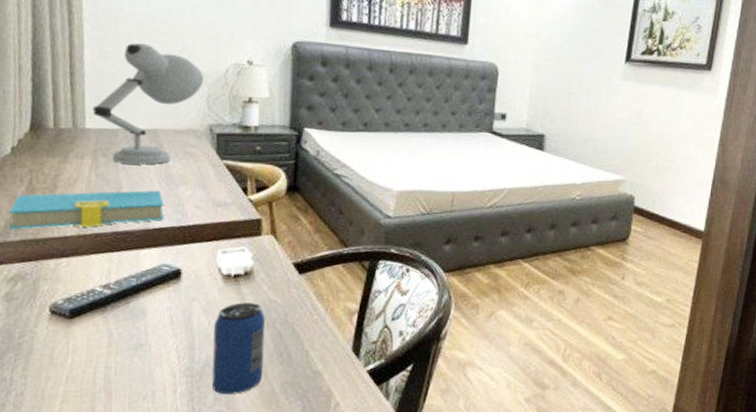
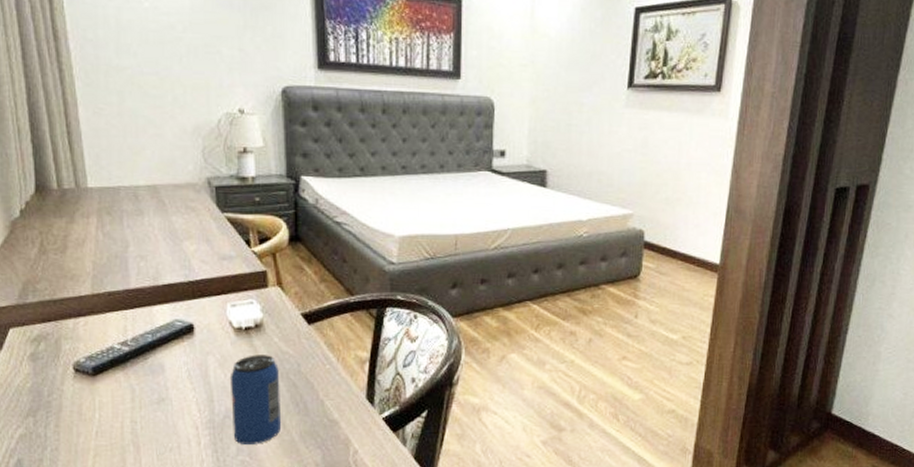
book: present [8,190,165,230] -> none [24,246,172,292]
desk lamp: present [92,42,205,165] -> none [92,97,198,222]

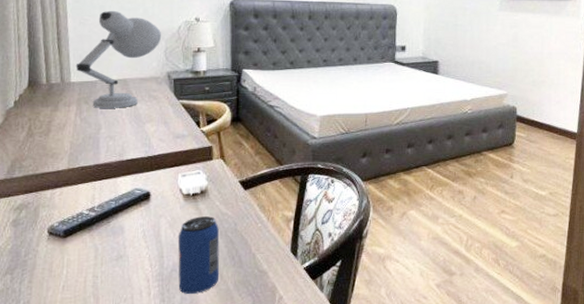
desk lamp: none [92,97,198,222] -> present [75,10,162,108]

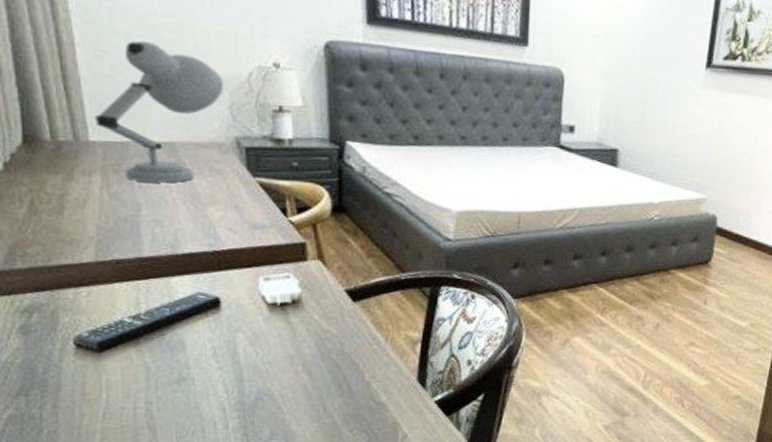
beverage can: present [177,216,220,295] -> none [262,332,322,429]

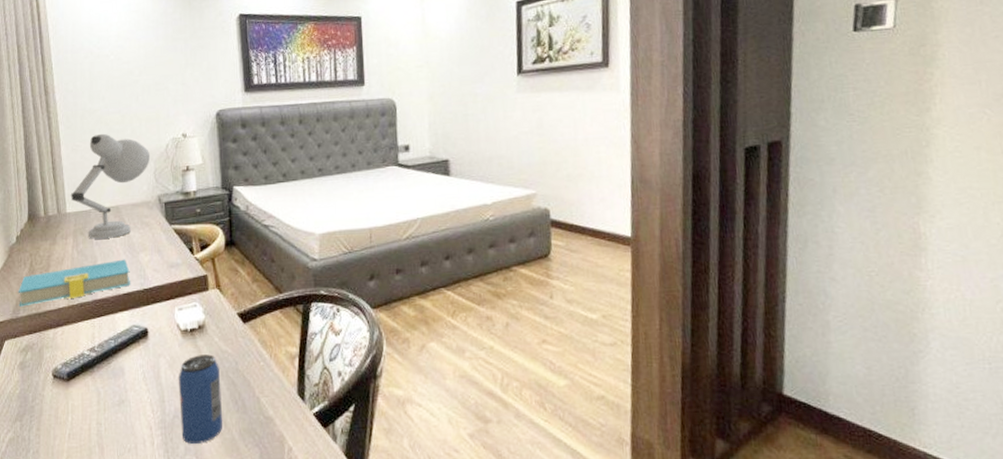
book: none [11,211,193,256] -> present [18,259,130,307]
beverage can: none [262,332,322,429] -> present [178,354,223,445]

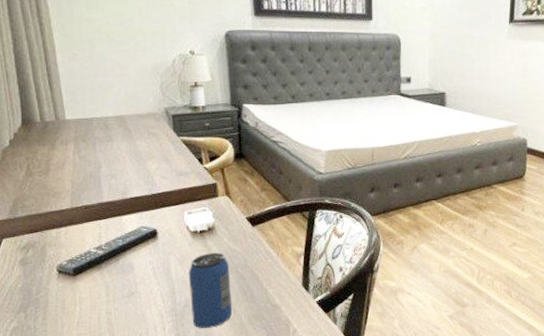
book: present [18,259,130,307] -> none [14,166,138,208]
desk lamp: present [70,133,151,239] -> none [69,44,157,146]

